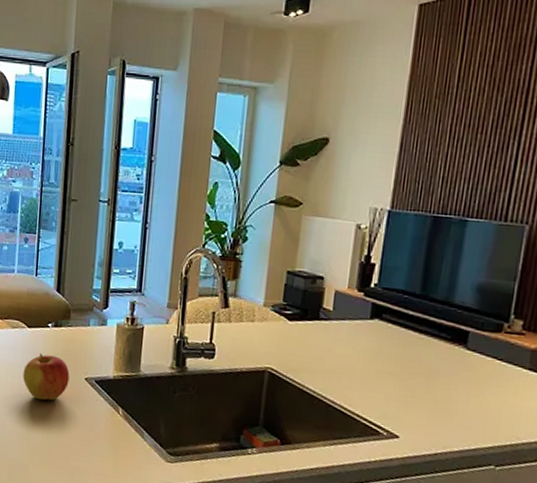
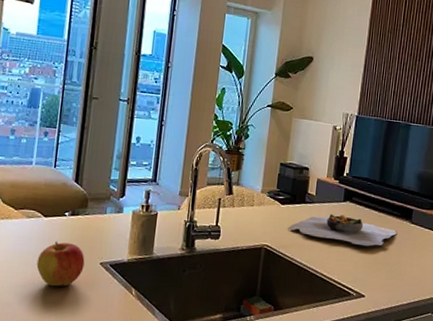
cutting board: none [297,333,446,377] -> present [288,214,397,247]

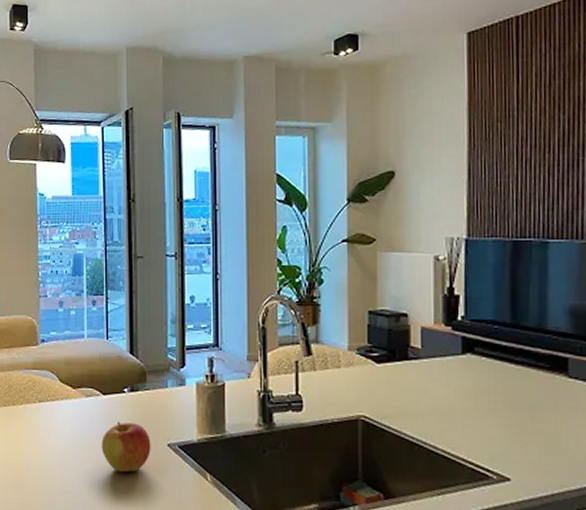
cutting board: present [288,214,397,247] -> none [389,371,548,413]

